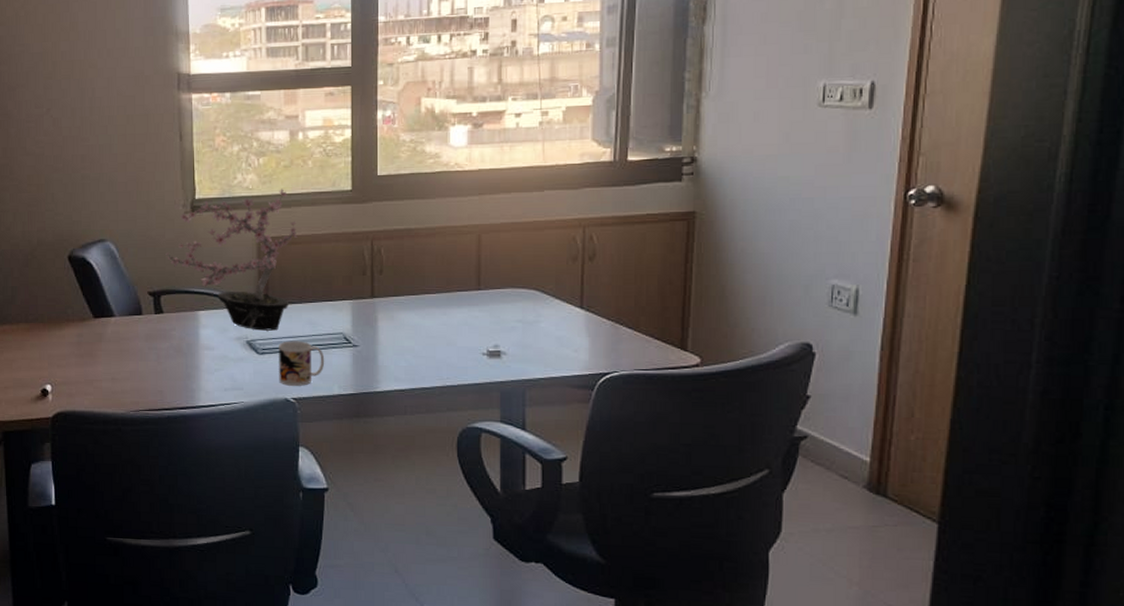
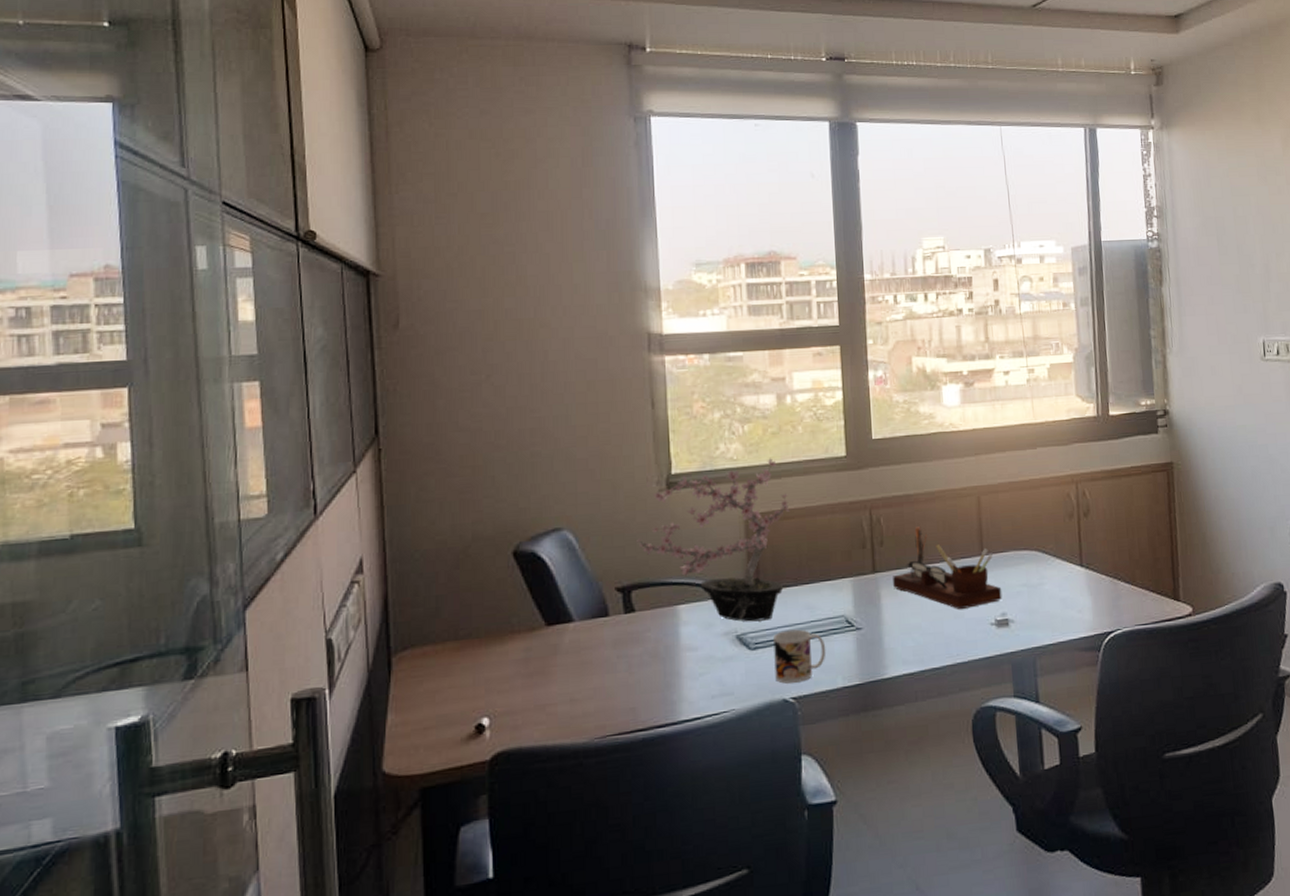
desk organizer: none [390,259,496,339] -> present [893,526,1002,610]

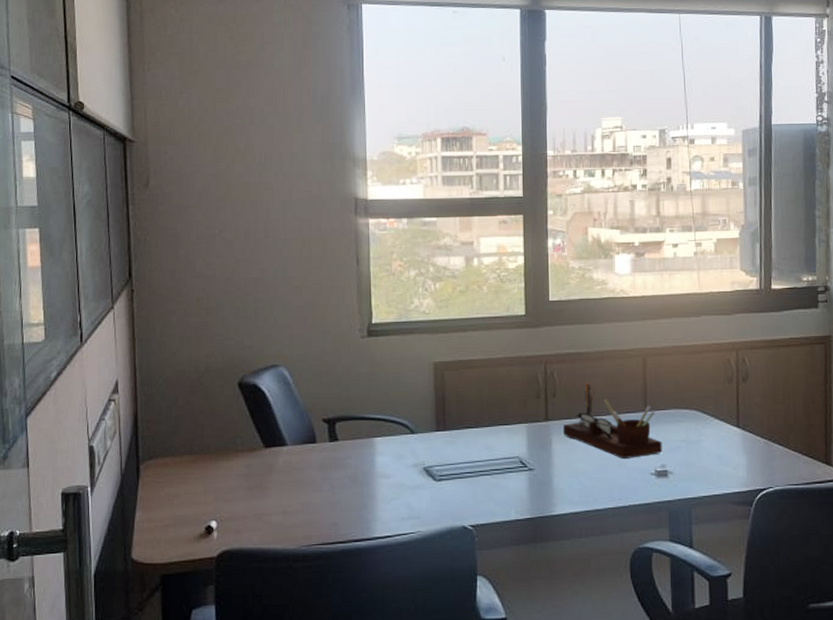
potted plant: present [637,458,790,622] -> none [341,313,474,457]
mug: present [773,629,826,684] -> none [456,466,502,513]

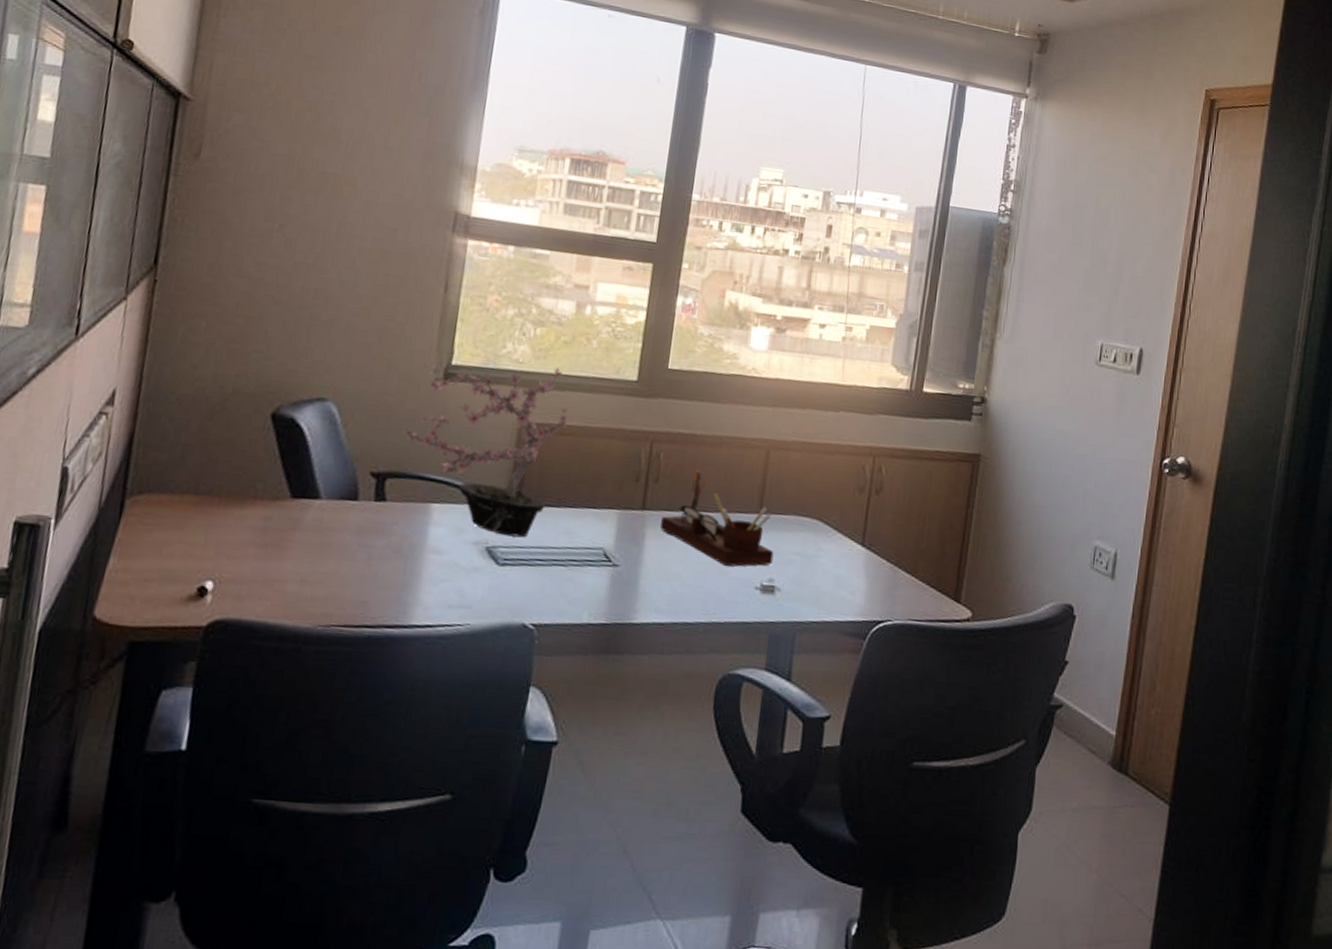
potted plant: none [341,313,474,457] -> present [402,368,569,538]

